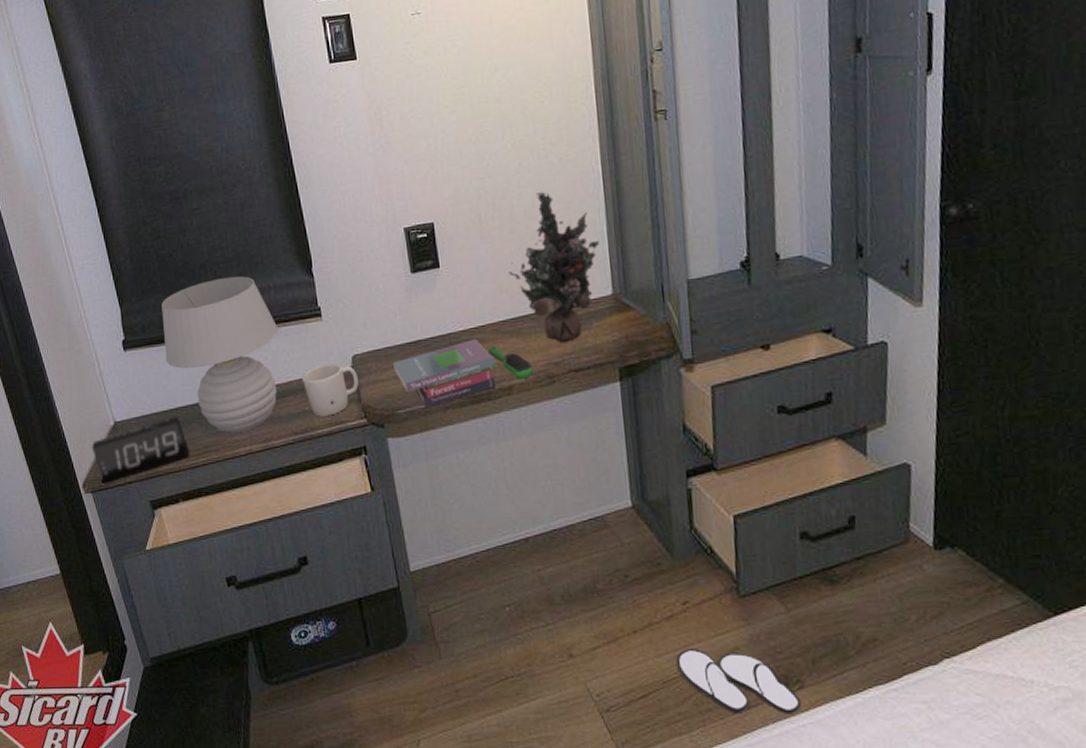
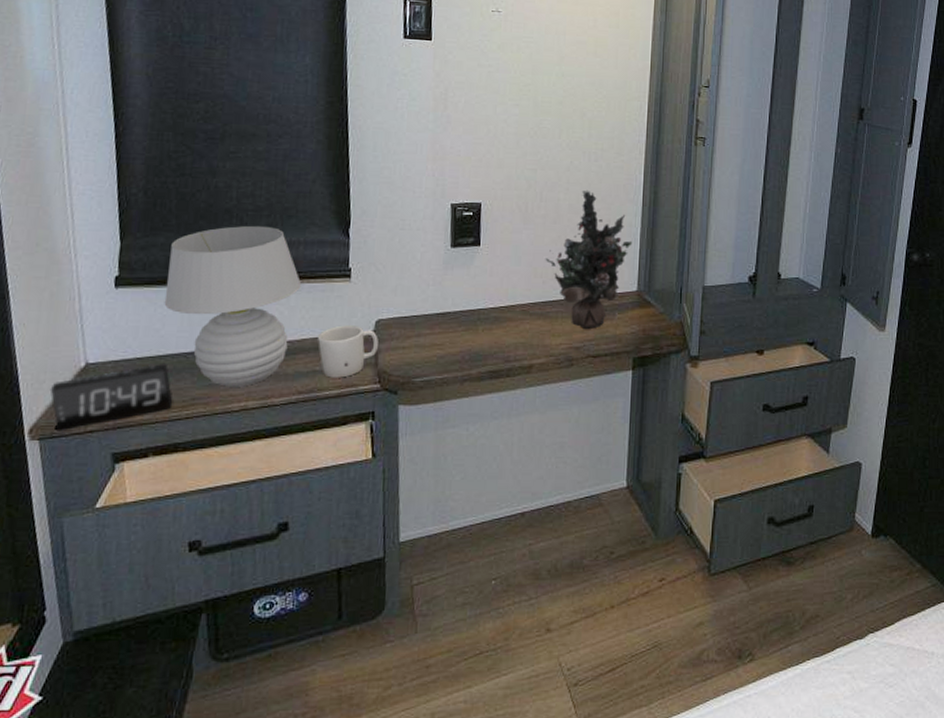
books: present [393,339,496,407] -> none [417,317,520,378]
hairbrush: present [488,345,533,380] -> none [515,325,554,360]
slippers: present [676,649,802,715] -> none [646,624,750,686]

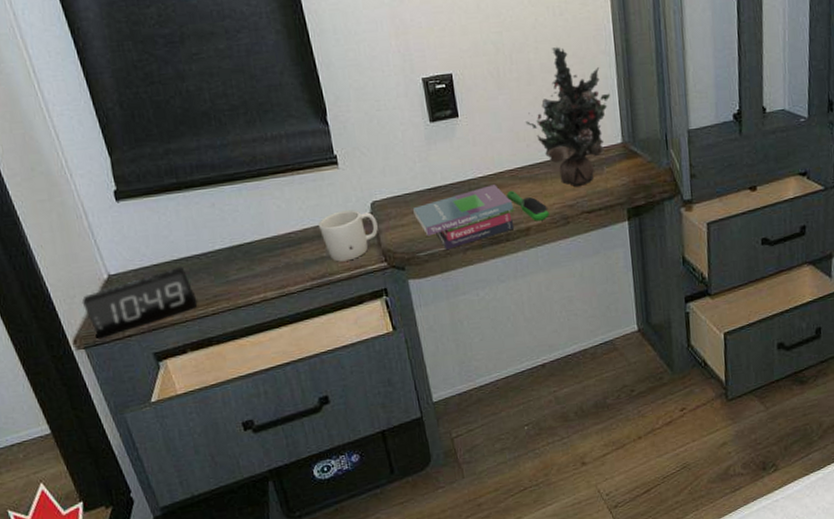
table lamp: present [164,225,302,387] -> none [158,124,293,282]
books: none [417,317,520,378] -> present [413,185,515,250]
hairbrush: none [515,325,554,360] -> present [507,190,549,221]

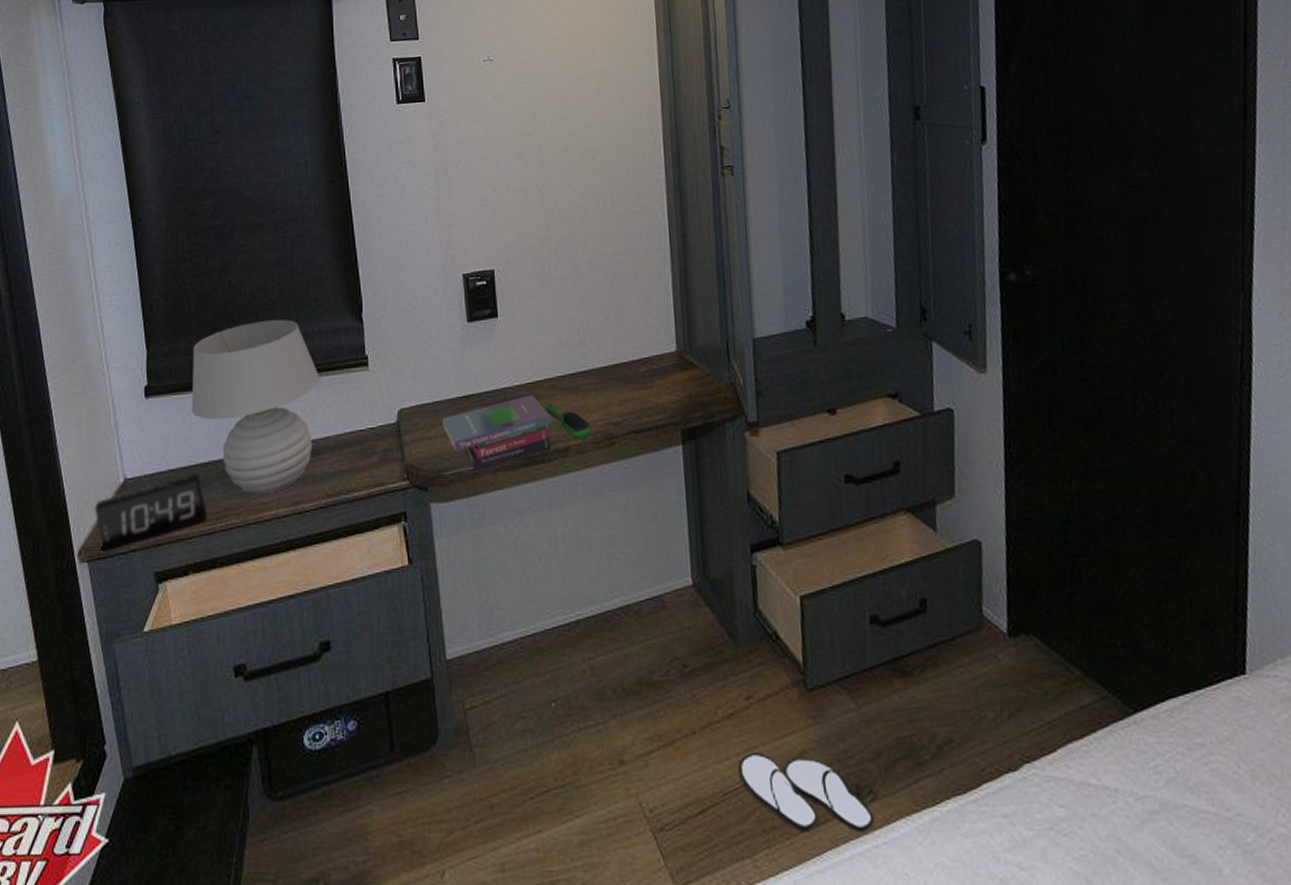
table lamp: none [158,124,293,282] -> present [191,319,320,494]
mug: present [318,209,378,262] -> none [342,417,403,477]
decorative plant: present [525,46,611,186] -> none [569,241,665,400]
slippers: none [674,447,776,497] -> present [738,753,875,833]

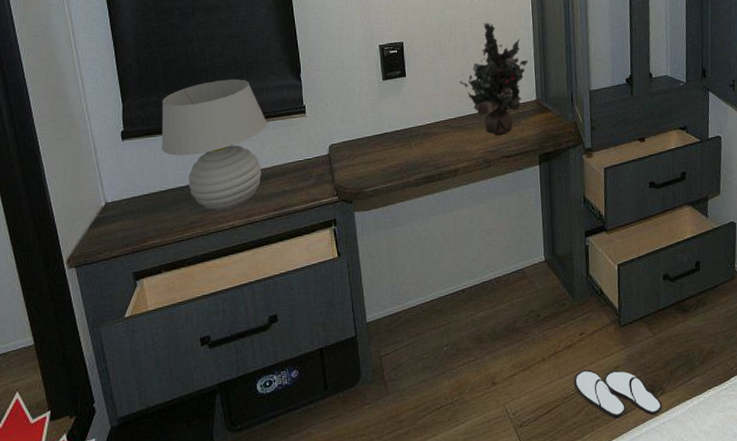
alarm clock: present [94,473,207,551] -> none [80,196,176,258]
books: present [442,395,552,469] -> none [364,132,446,186]
hairbrush: present [545,402,591,440] -> none [441,137,475,164]
decorative plant: none [569,241,665,400] -> present [459,22,529,135]

